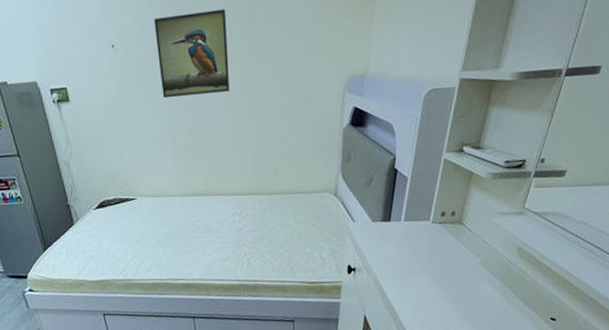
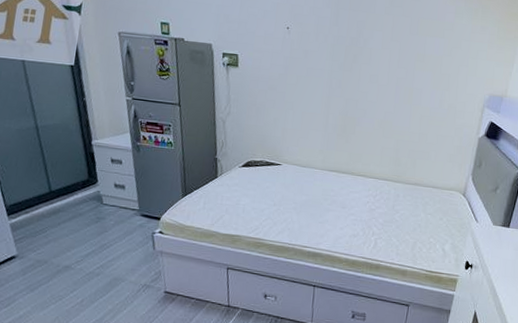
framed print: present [153,8,230,99] -> none [324,13,393,87]

